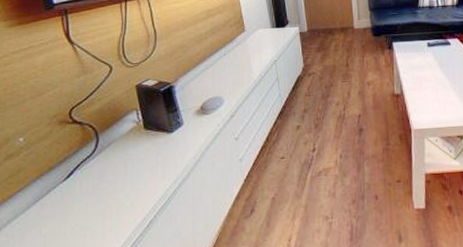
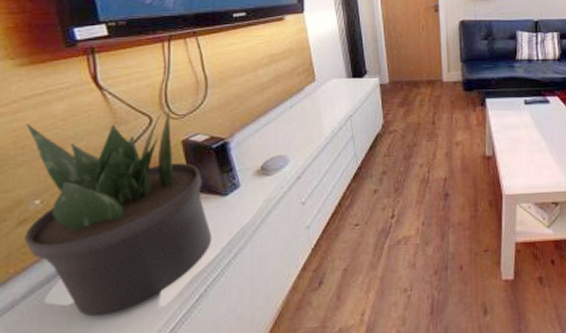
planter: none [11,59,161,239] -> present [24,109,213,317]

